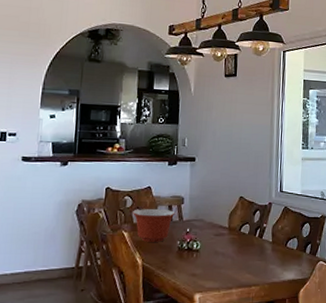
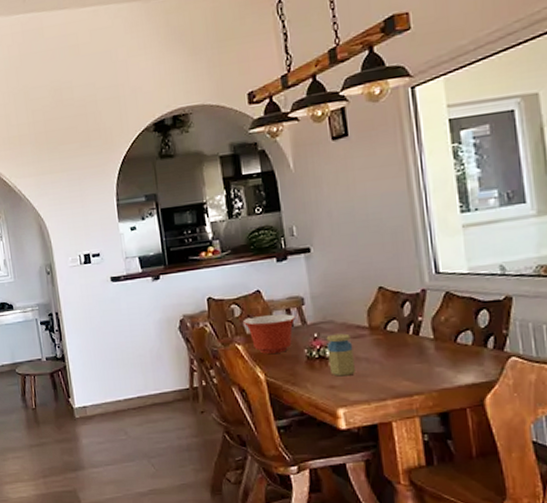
jar: none [194,231,215,267] -> present [326,333,355,377]

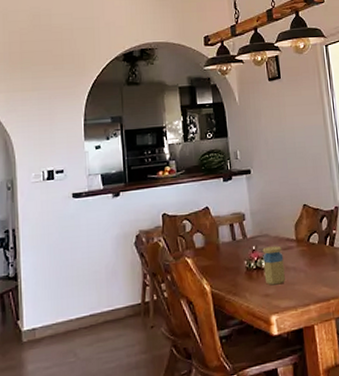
mixing bowl: present [244,314,296,354] -> none [194,228,238,266]

